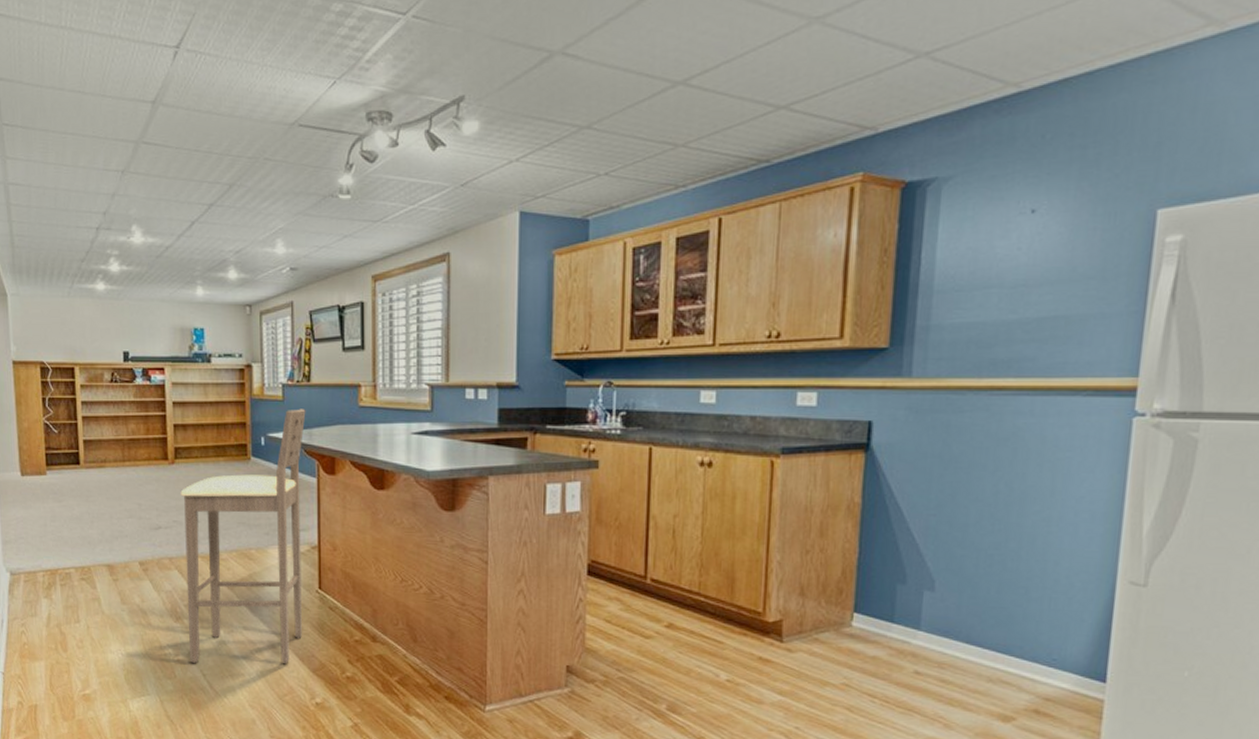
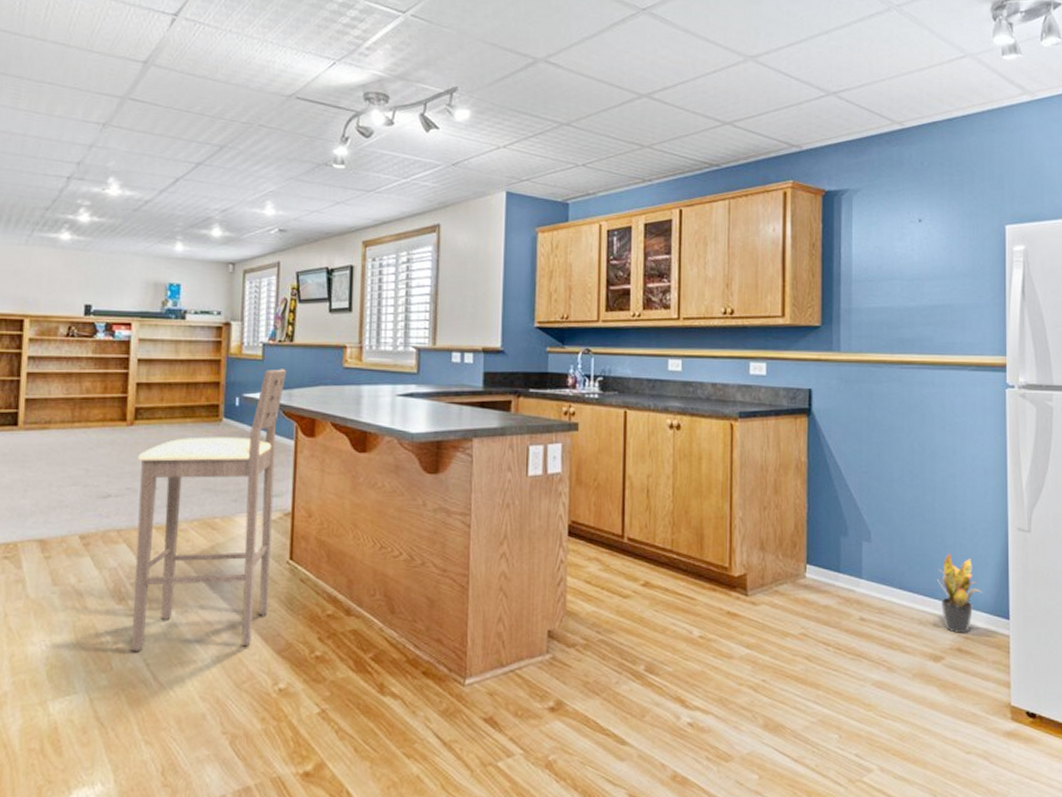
potted plant: none [1015,607,1073,695] -> present [937,553,982,634]

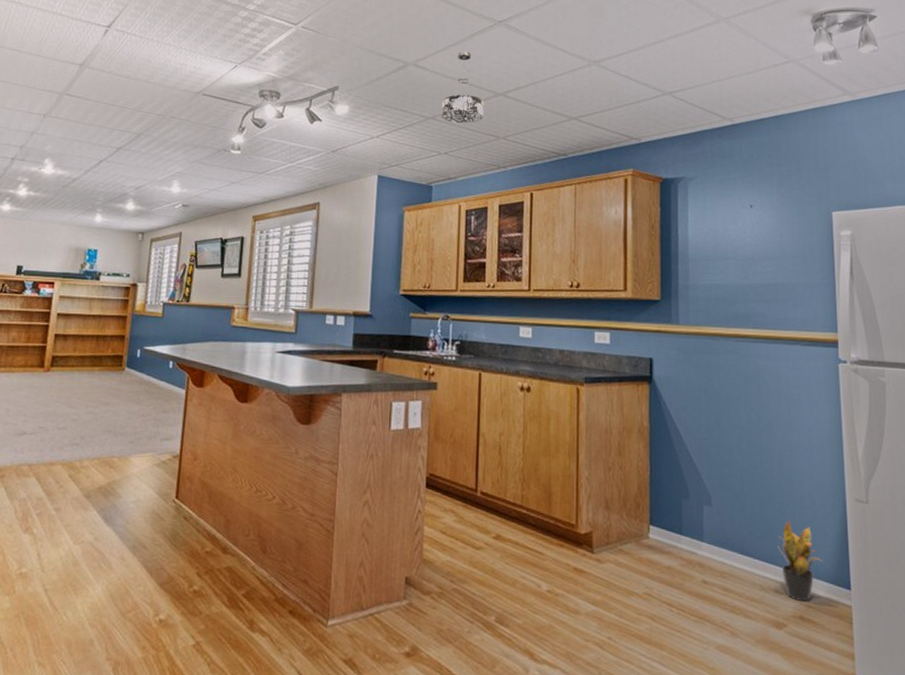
bar stool: present [132,369,287,652] -> none [33,325,182,578]
pendant light: none [578,44,626,131] -> present [442,51,484,124]

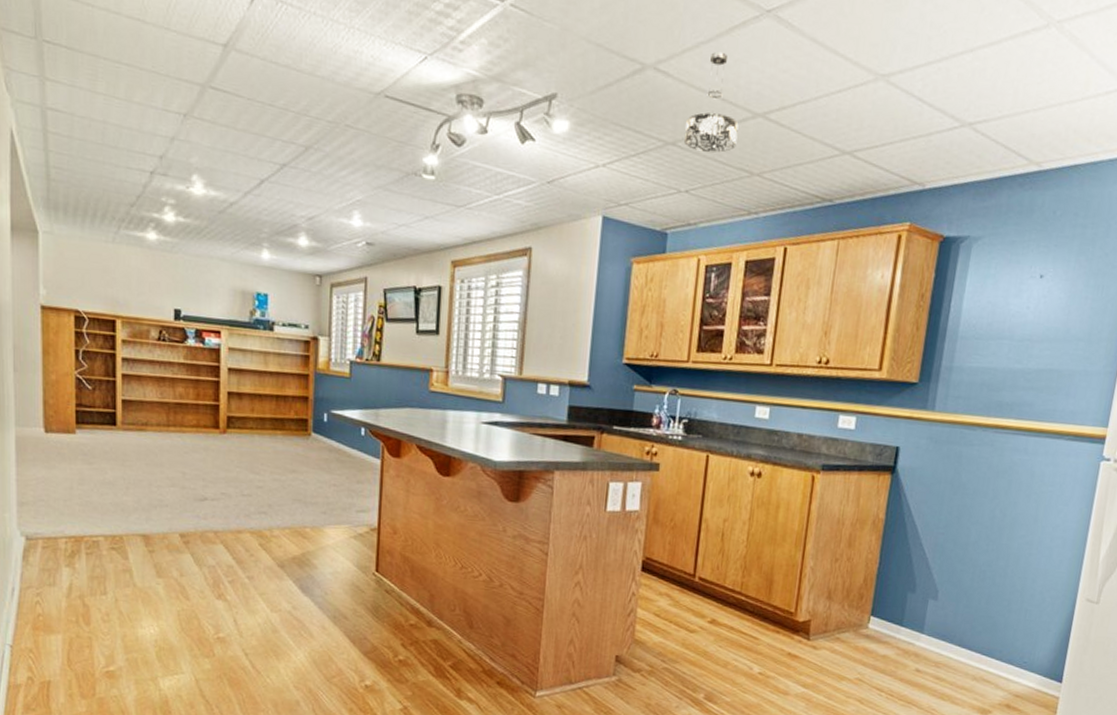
potted plant: present [778,520,822,602] -> none [996,617,1040,692]

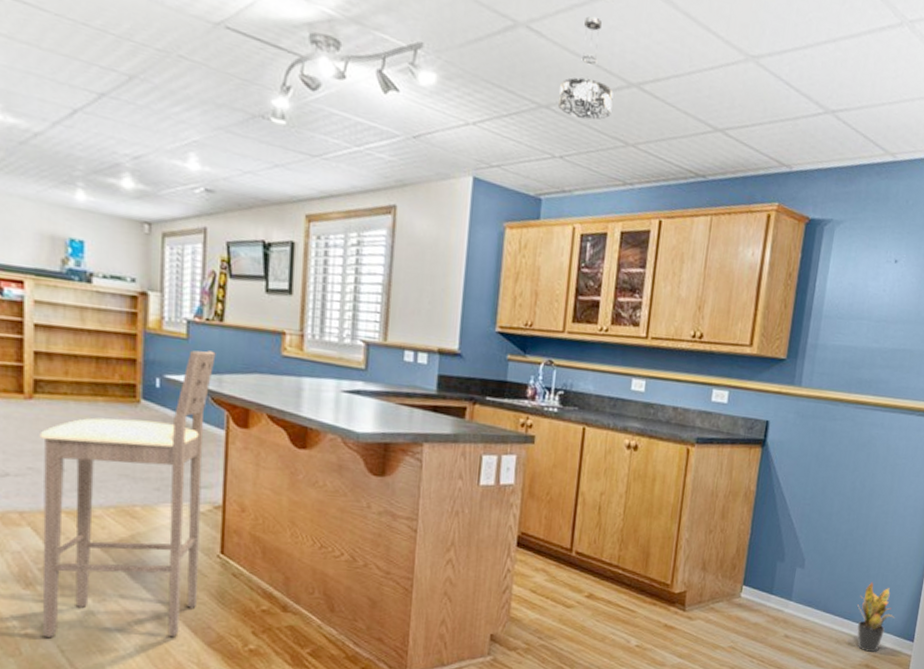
bar stool: none [231,388,374,646] -> present [39,350,216,639]
potted plant: none [996,617,1040,692] -> present [857,582,894,653]

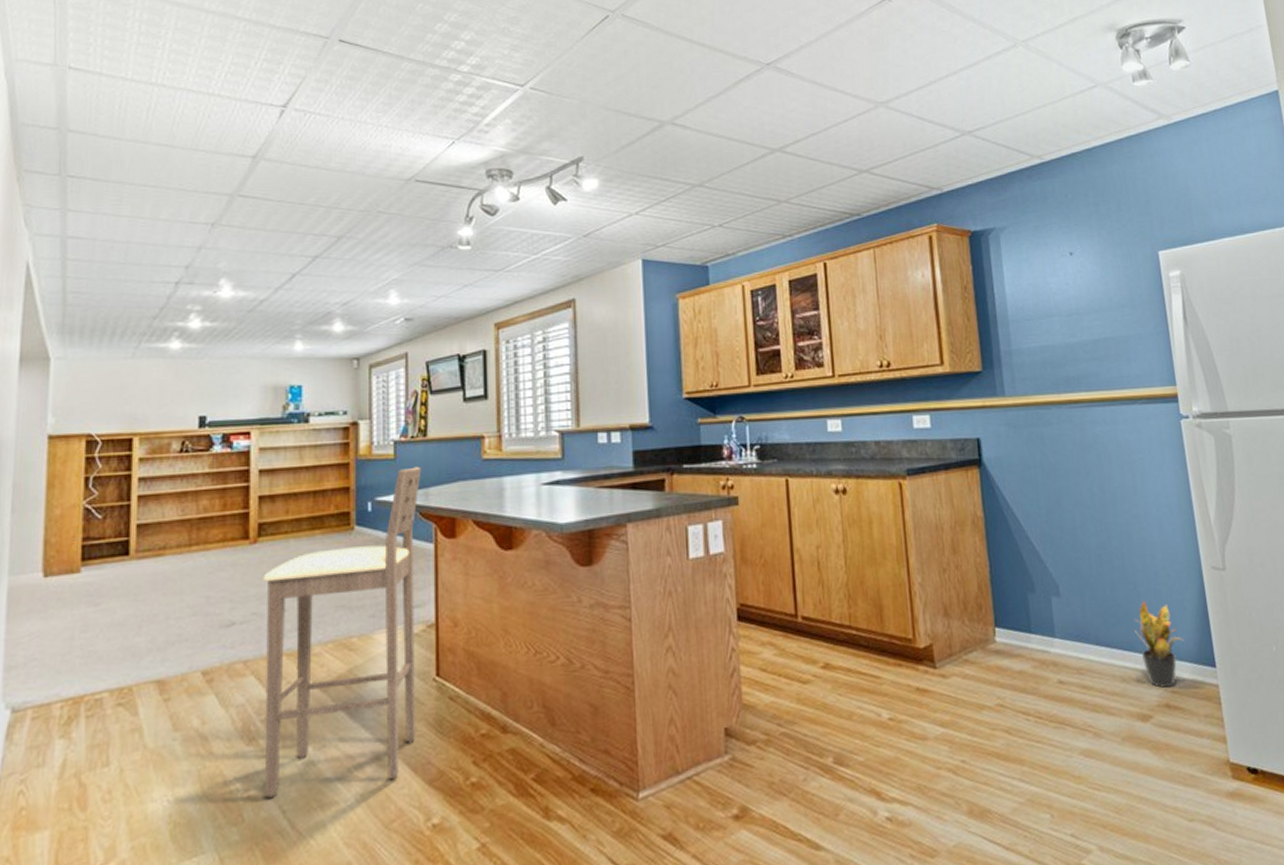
pendant light: present [558,16,614,120] -> none [709,102,760,189]

